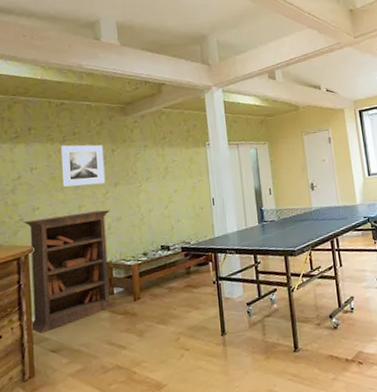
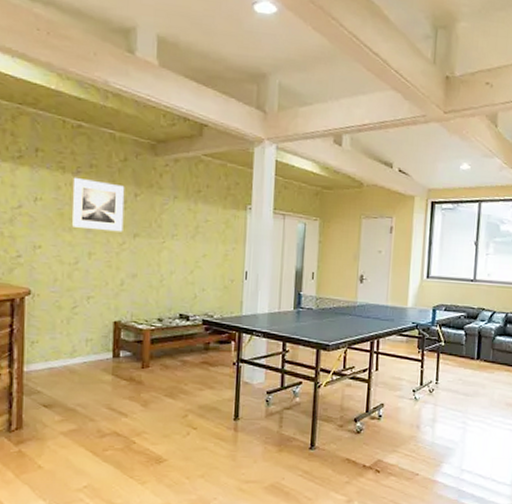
bookcase: present [23,209,116,334] -> none [21,258,126,385]

